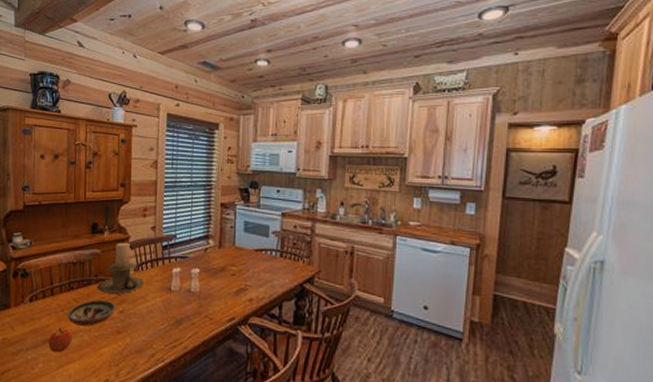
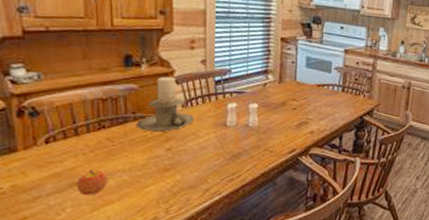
decorative bowl: present [66,300,116,326] -> none [98,139,161,166]

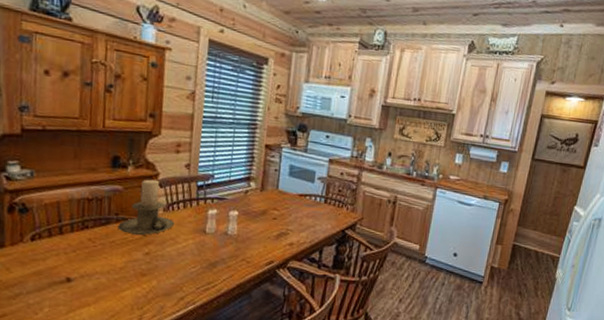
apple: present [77,169,108,195] -> none [56,269,86,296]

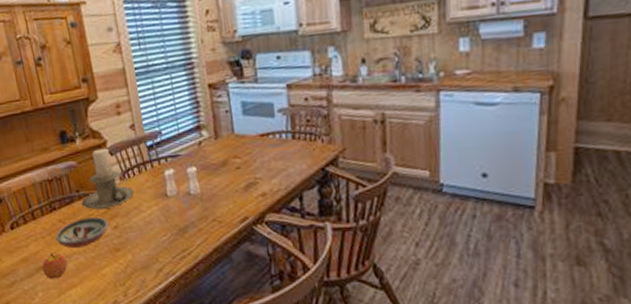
apple: none [56,269,86,296] -> present [42,253,68,279]
decorative bowl: none [79,240,141,268] -> present [55,217,109,248]

